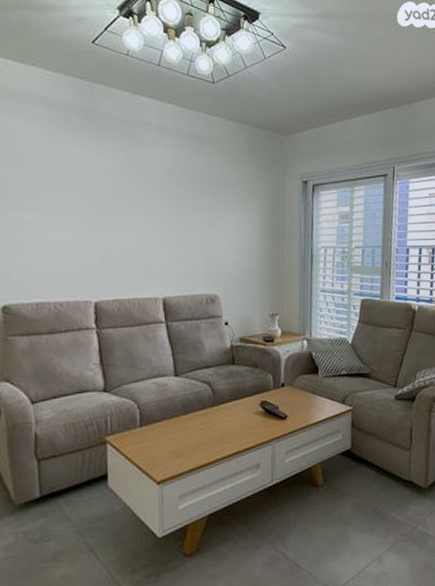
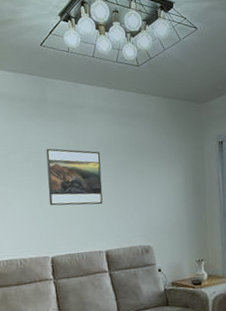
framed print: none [93,170,163,243] -> present [46,148,103,206]

